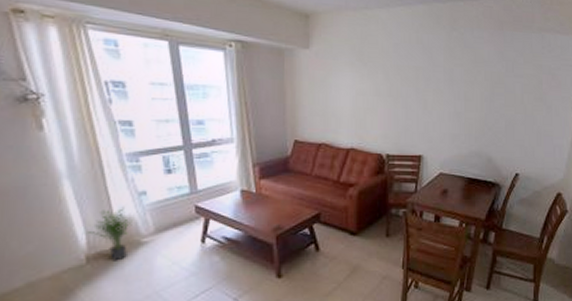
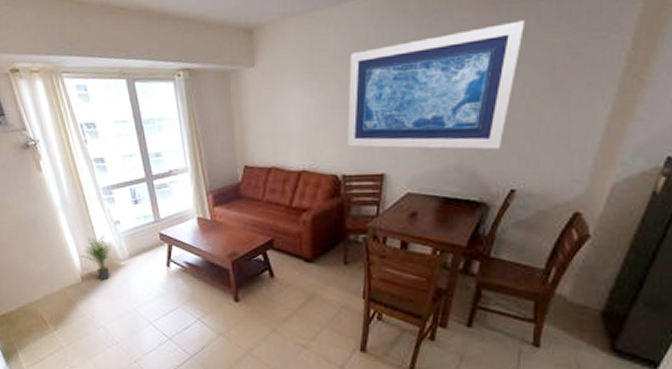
wall art: none [390,45,523,140] -> present [346,20,526,149]

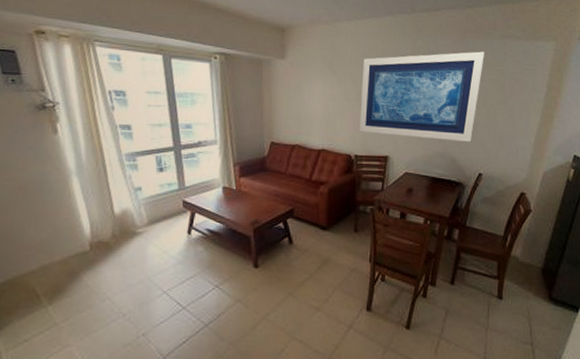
potted plant: present [80,234,112,281] -> none [91,200,129,249]

